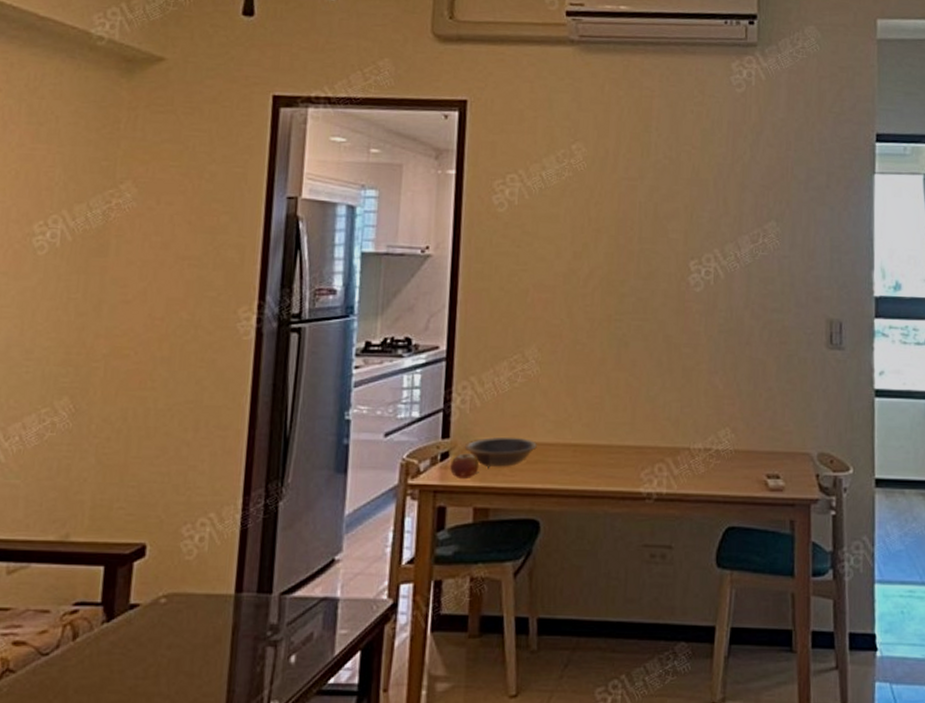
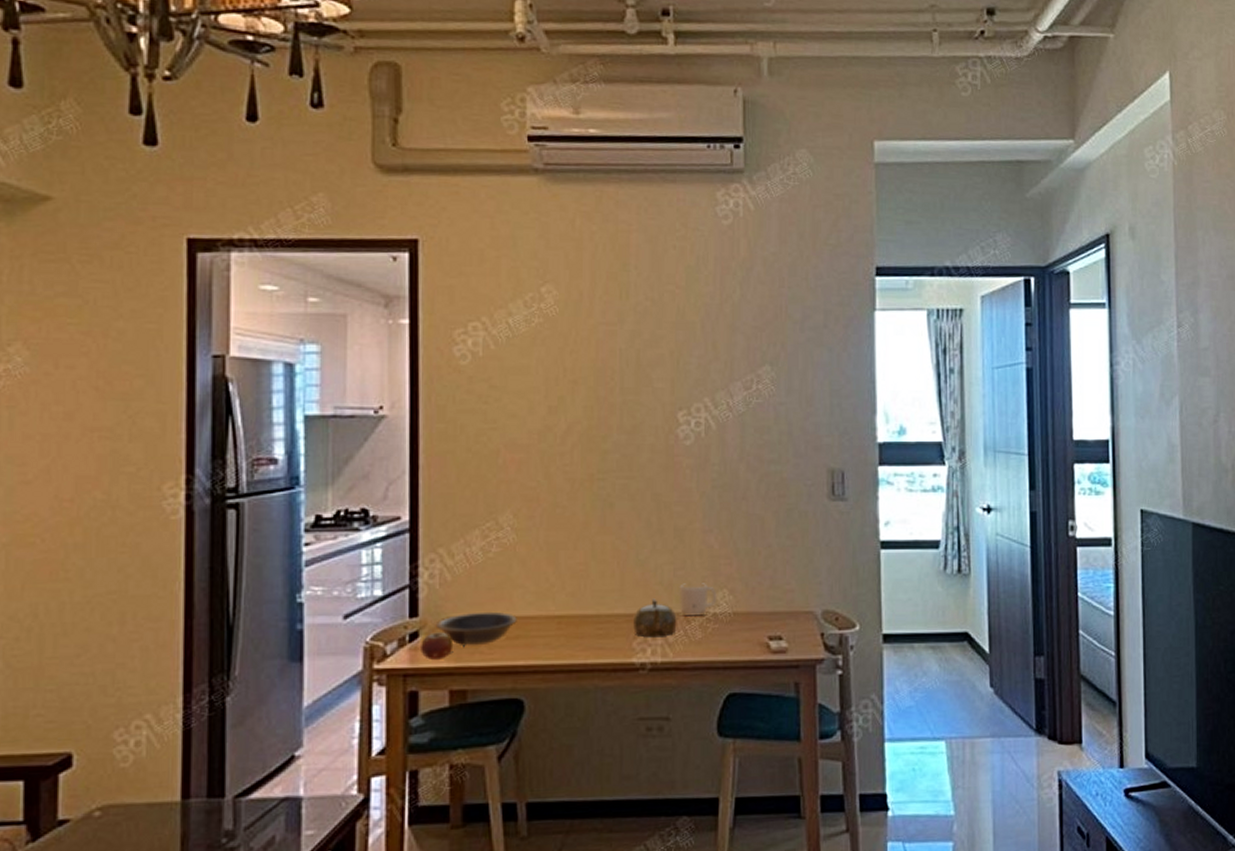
teapot: none [642,433,682,470] -> present [633,598,677,638]
mug: none [685,420,720,452] -> present [679,583,717,616]

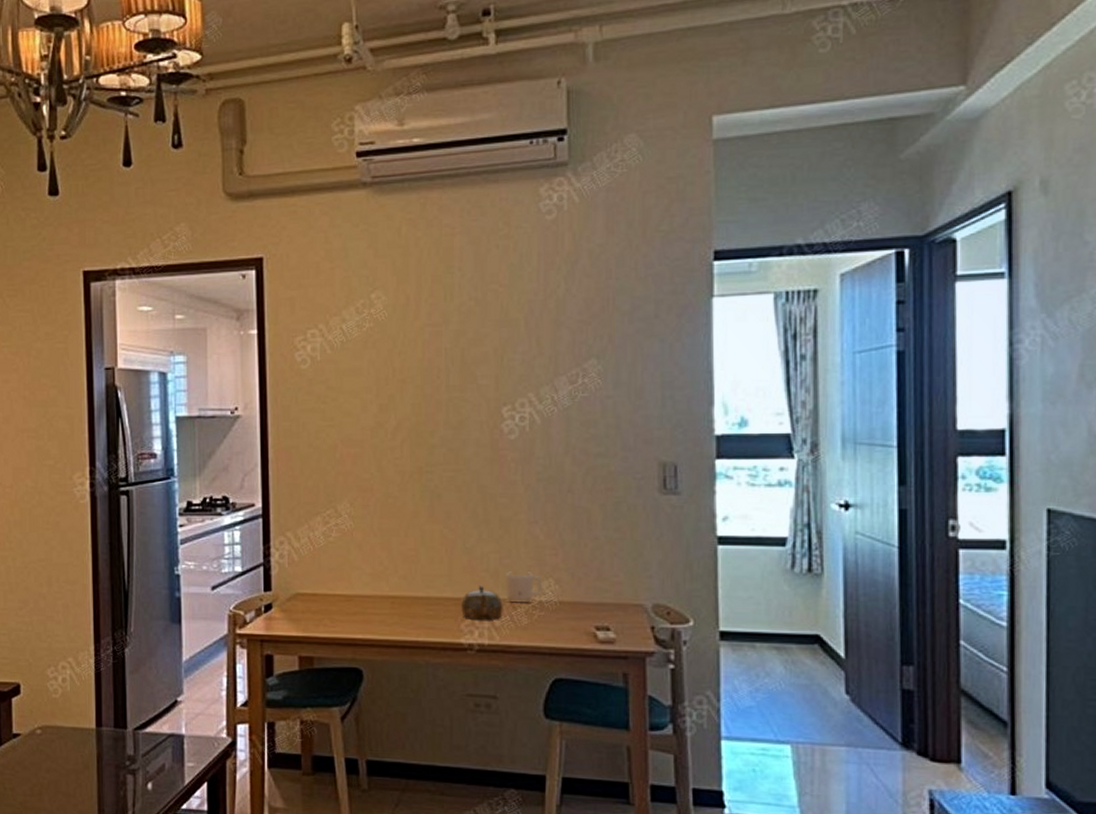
fruit: present [421,632,454,661] -> none [274,605,301,630]
bowl: present [435,611,517,646] -> none [286,589,355,619]

